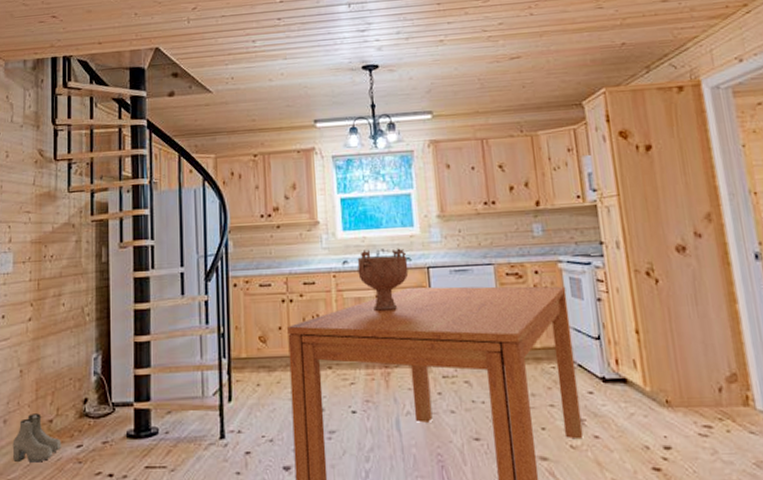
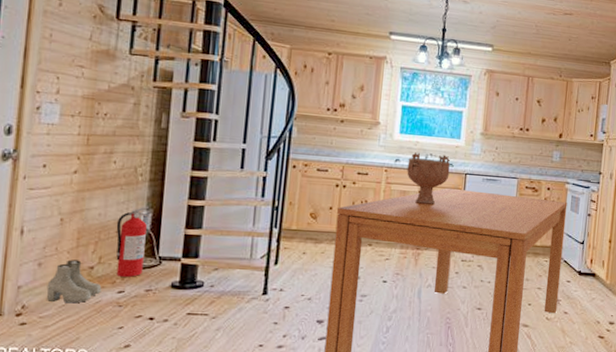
fire extinguisher: none [70,347,100,429] -> present [116,206,150,277]

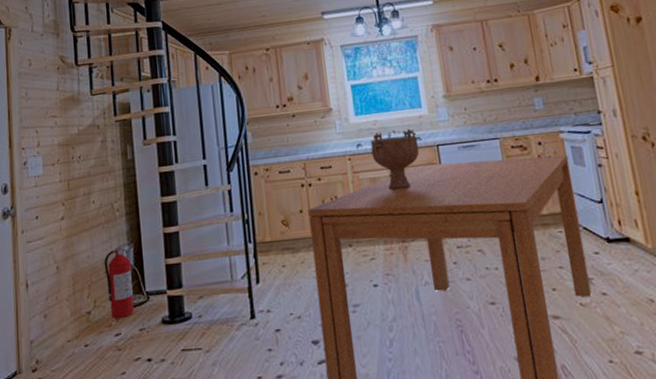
boots: present [46,259,102,304] -> none [54,306,101,353]

